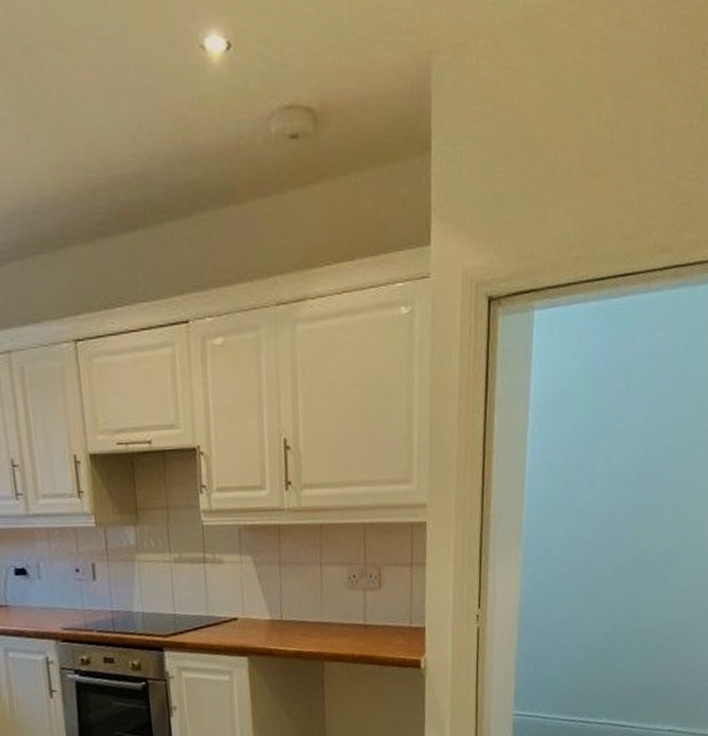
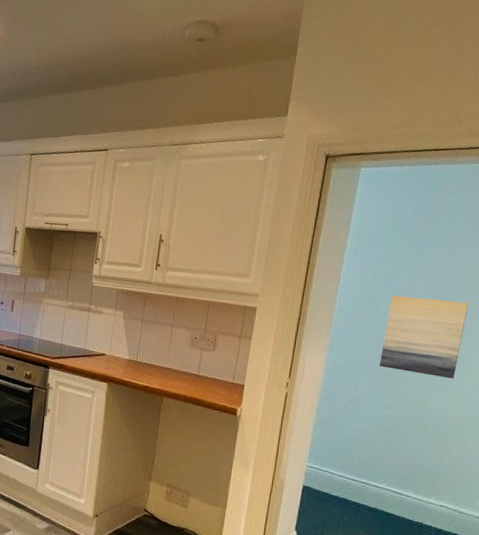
wall art: none [584,476,679,576] -> present [380,295,469,379]

